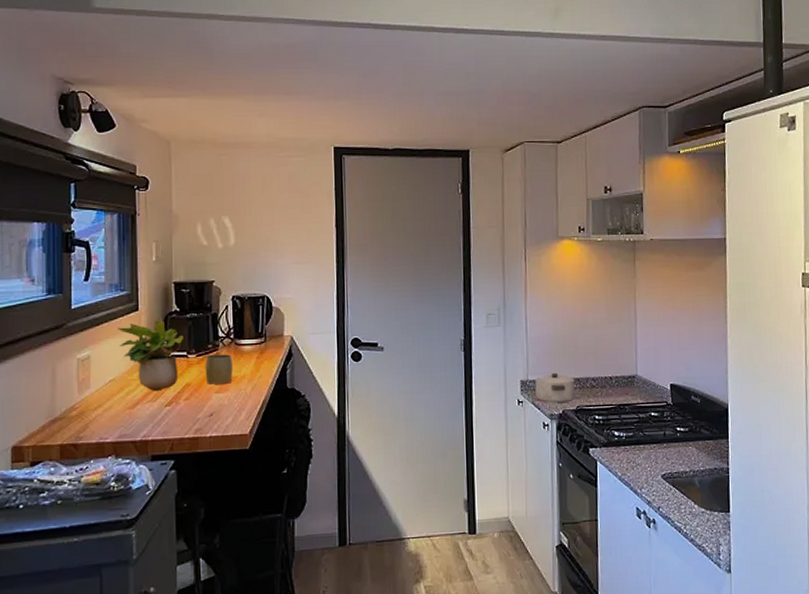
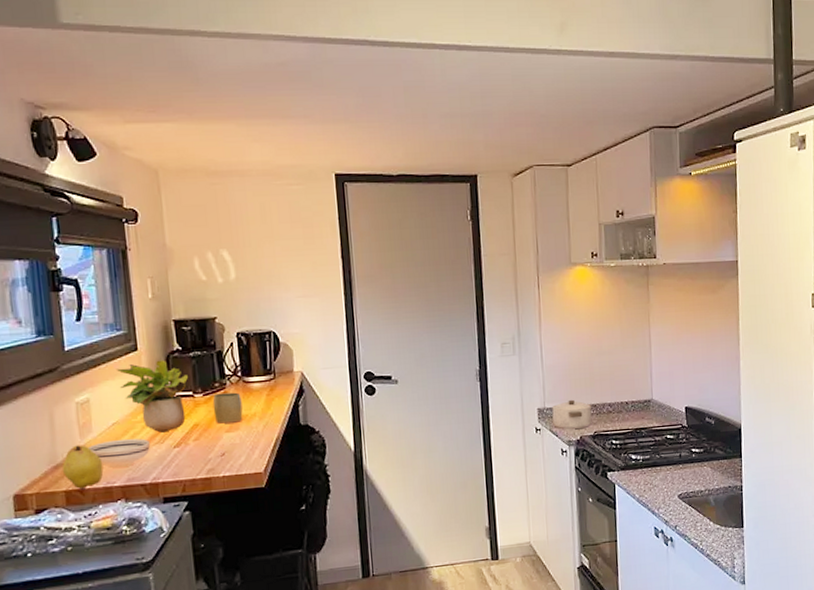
fruit: none [59,400,98,443] -> present [61,445,104,489]
bowl: none [84,395,144,425] -> present [87,438,151,469]

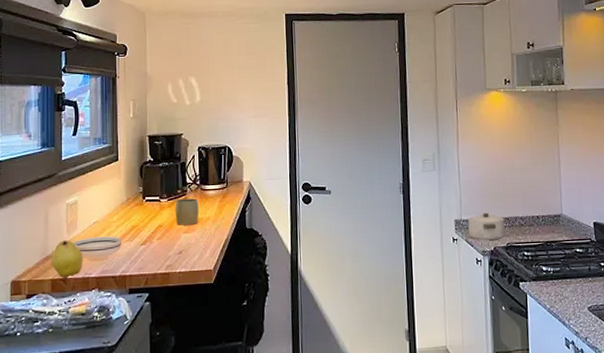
potted plant: present [115,360,188,433] -> none [100,169,156,232]

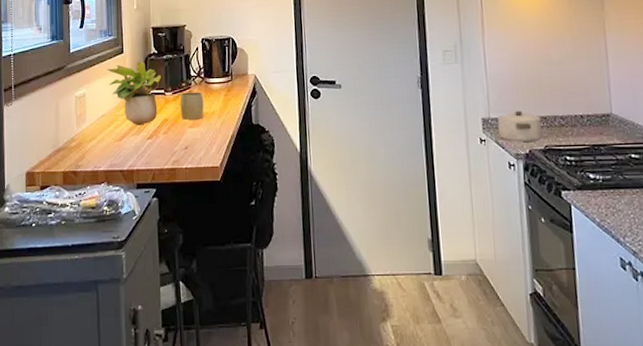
fruit: present [50,240,83,278] -> none [62,133,92,171]
bowl: present [72,236,123,262] -> none [81,129,129,155]
potted plant: none [100,169,156,232] -> present [106,61,161,125]

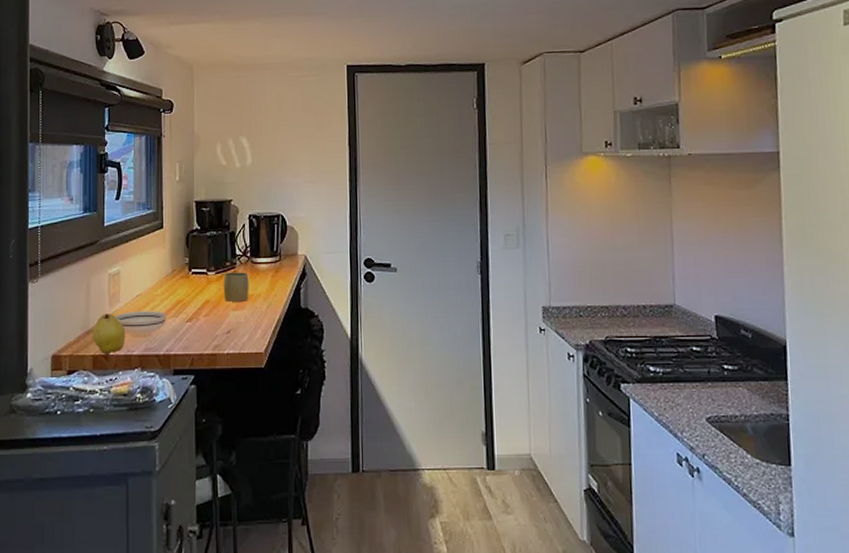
fruit: none [62,133,92,171] -> present [92,313,126,354]
bowl: none [81,129,129,155] -> present [114,310,167,338]
potted plant: present [106,61,161,125] -> none [143,238,203,307]
cooking pot: present [497,110,543,143] -> none [558,299,604,333]

